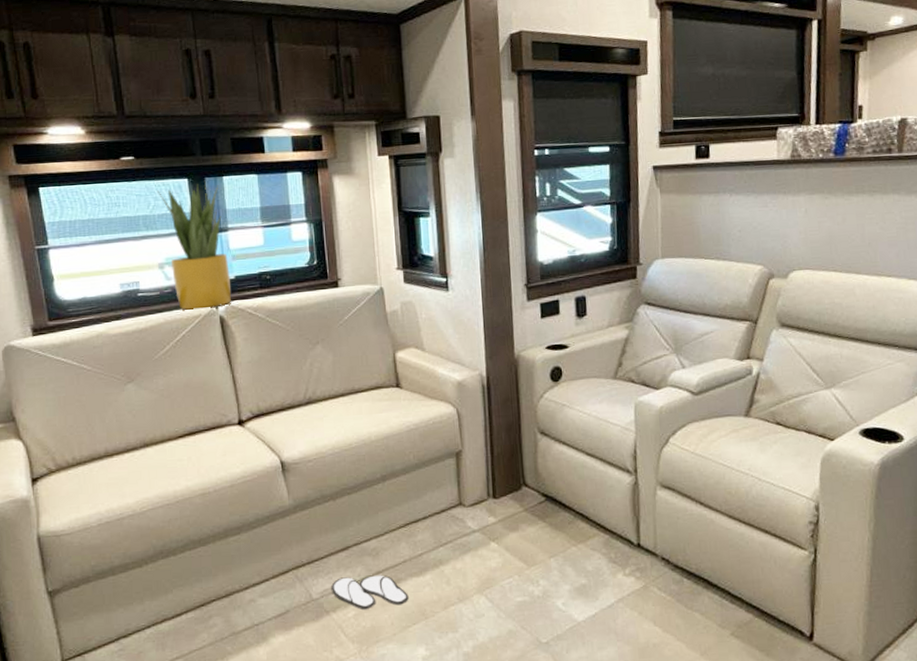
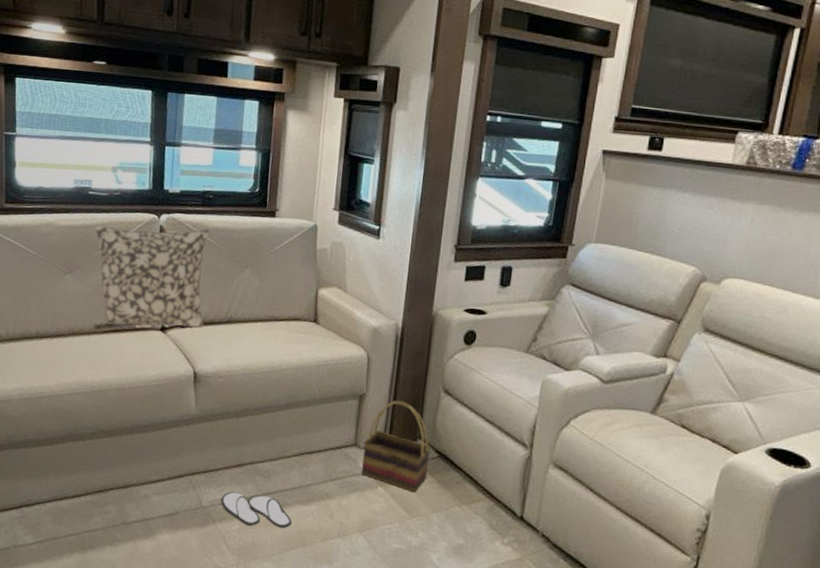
pillow: none [150,311,284,437] -> present [92,225,209,330]
planter: present [157,182,232,310] -> none [122,97,179,217]
woven basket: none [468,450,538,542] -> present [361,400,432,493]

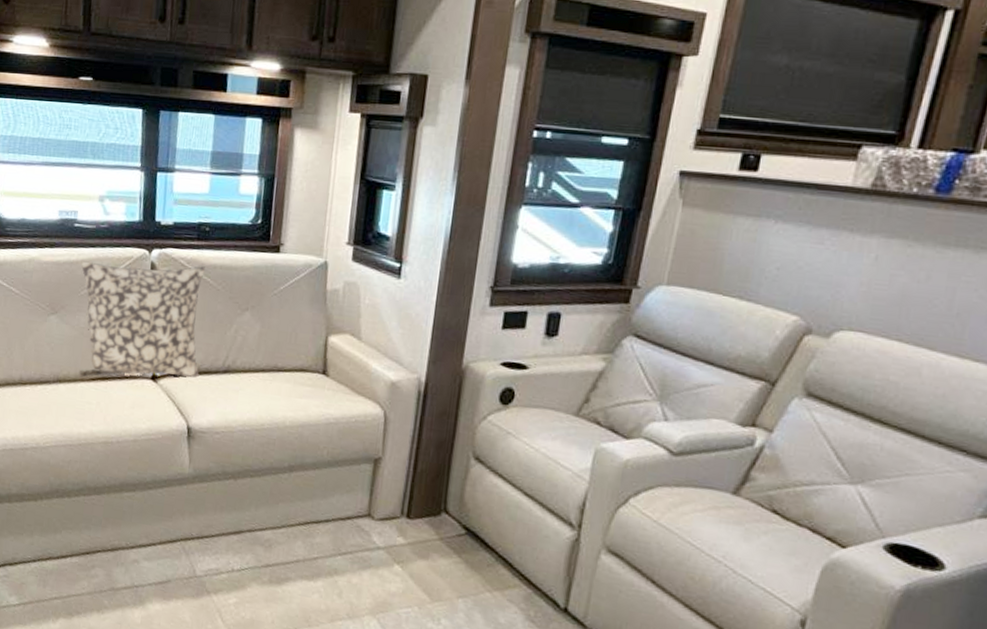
slippers: present [221,491,292,529] -> none [217,561,295,606]
woven basket: present [361,400,432,493] -> none [375,466,458,574]

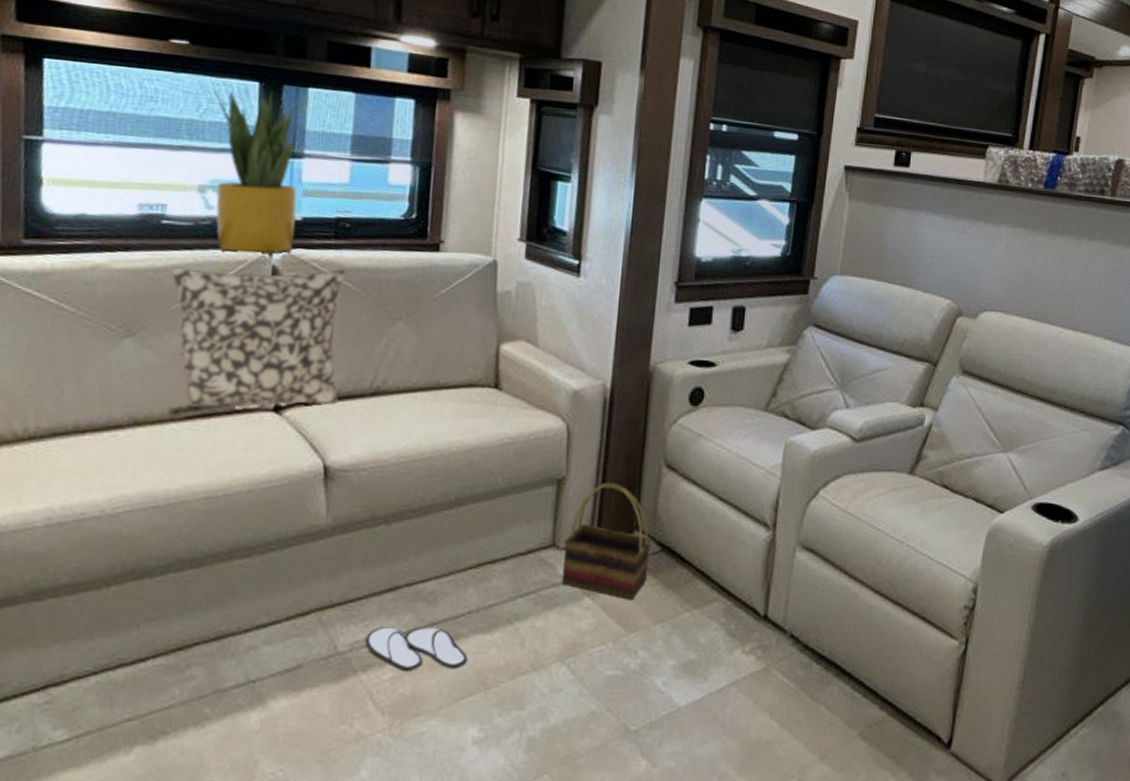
planter: none [110,116,172,252] -> present [214,90,300,254]
slippers: none [217,561,295,606] -> present [365,627,468,671]
woven basket: none [375,466,458,574] -> present [561,482,652,600]

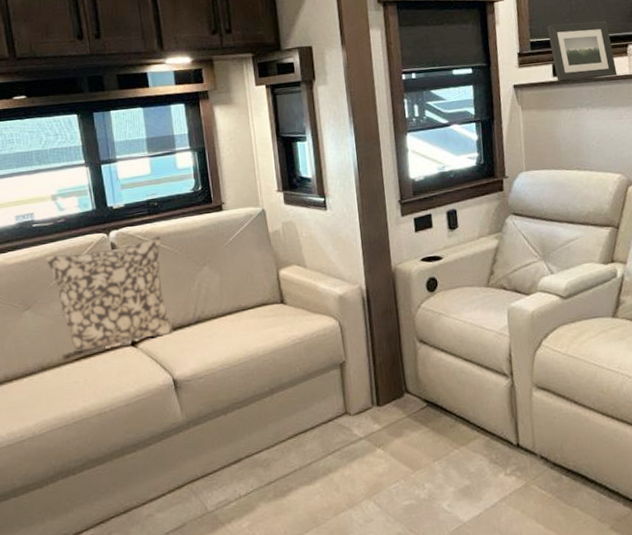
planter: present [214,90,300,254] -> none [49,117,122,238]
slippers: present [365,627,468,671] -> none [226,485,300,520]
woven basket: present [561,482,652,600] -> none [353,359,421,447]
picture frame: none [897,100,970,181] -> present [546,20,618,82]

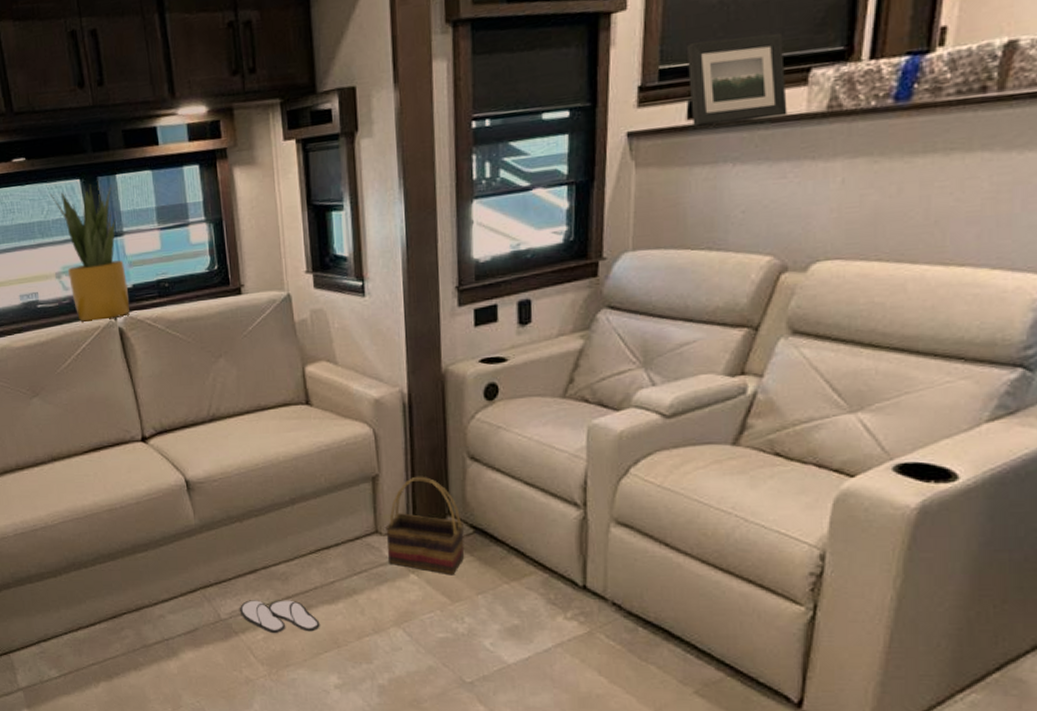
pillow: present [45,236,174,361] -> none [51,322,187,452]
planter: none [49,117,122,238] -> present [50,182,131,322]
slippers: none [226,485,300,520] -> present [240,600,320,633]
woven basket: none [353,359,421,447] -> present [385,476,465,576]

